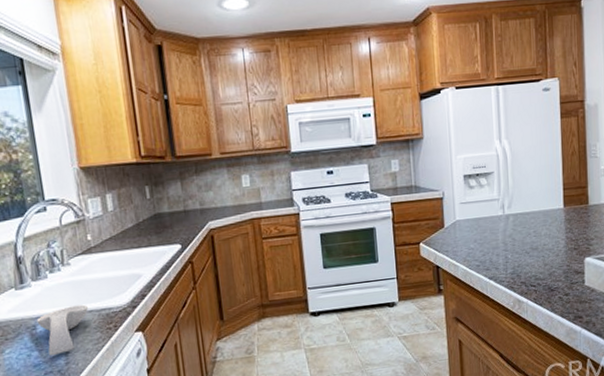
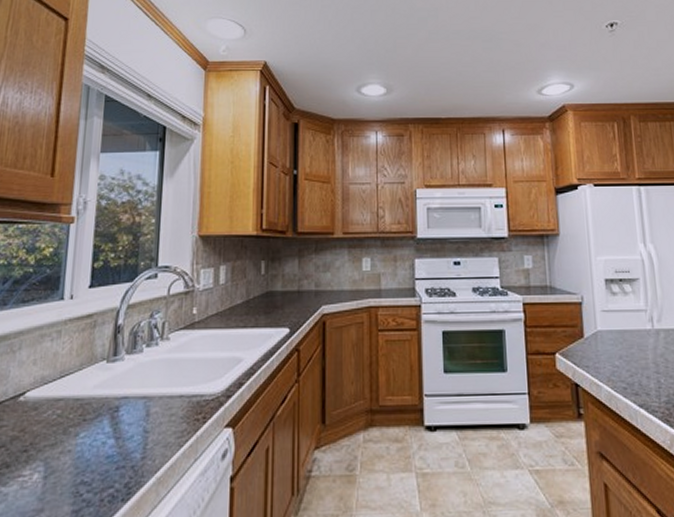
spoon rest: present [36,304,88,357] -> none [121,387,179,447]

